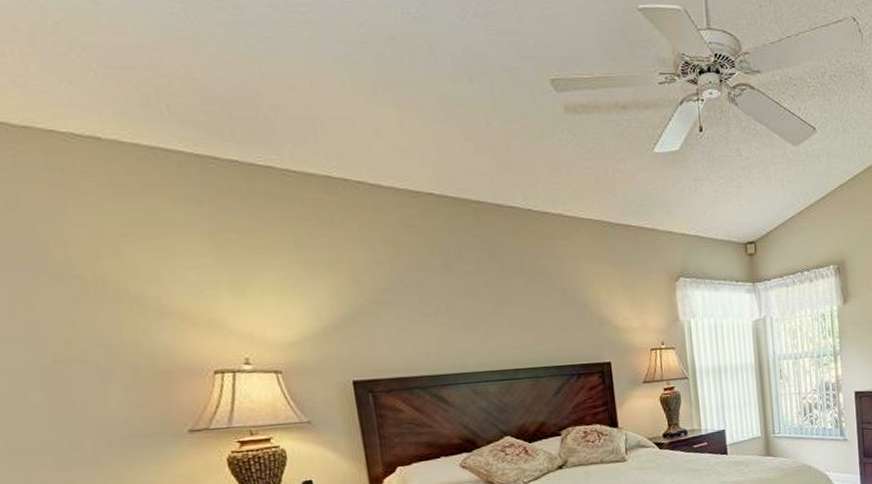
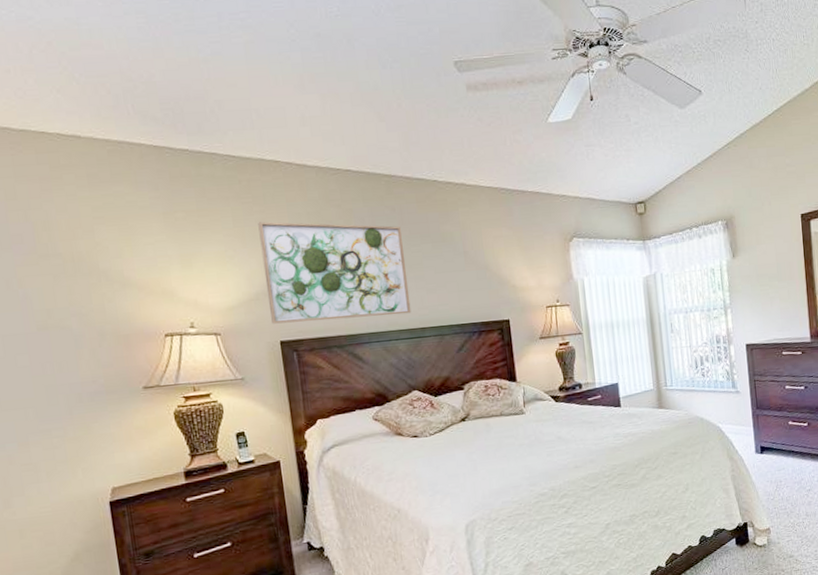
wall art: none [324,247,503,362] -> present [258,221,411,324]

